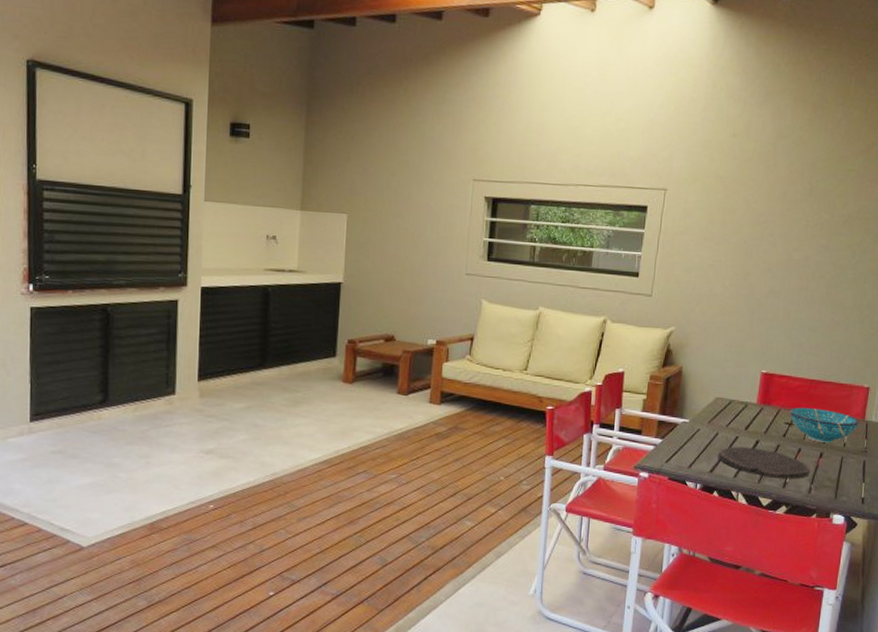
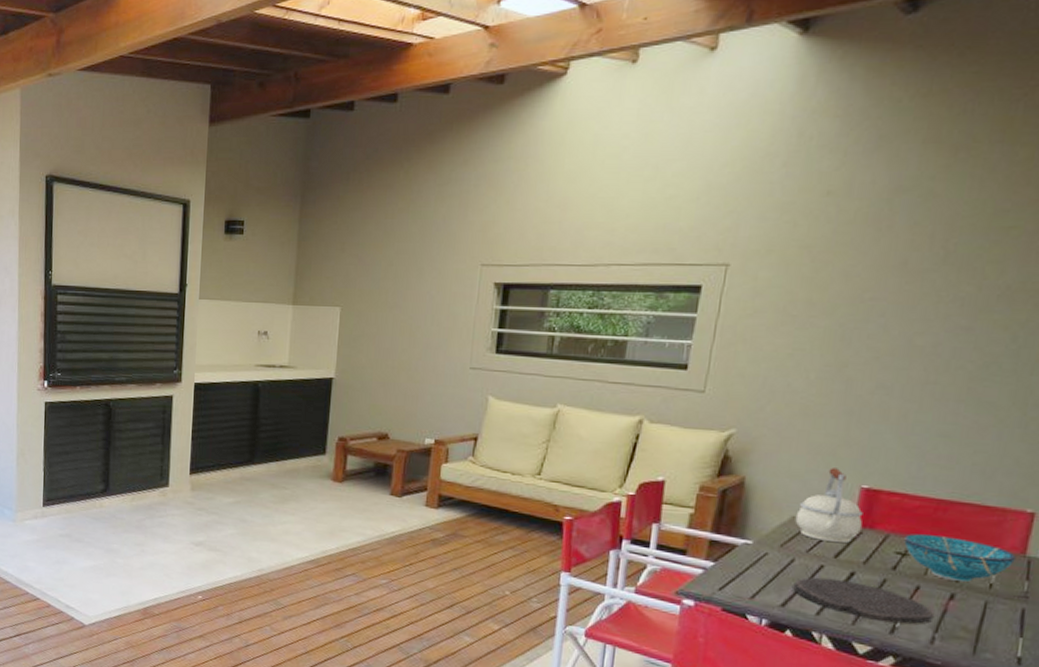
kettle: none [718,357,763,418] -> present [795,468,863,544]

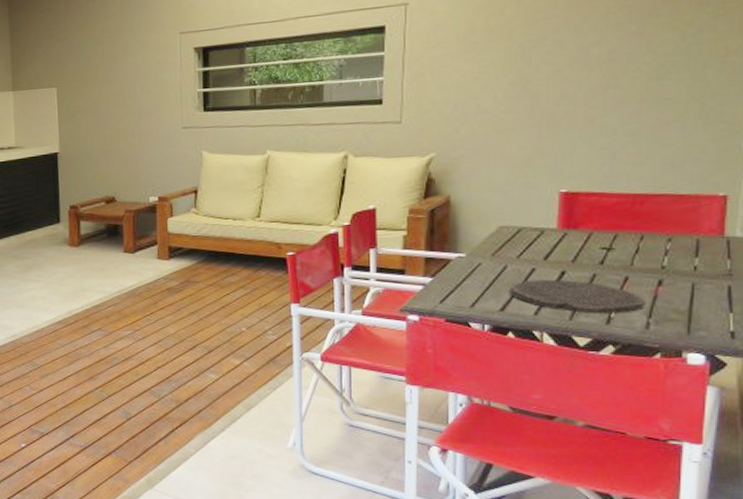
kettle: present [795,468,863,544] -> none [502,177,565,247]
bowl: present [904,534,1016,583] -> none [607,227,715,269]

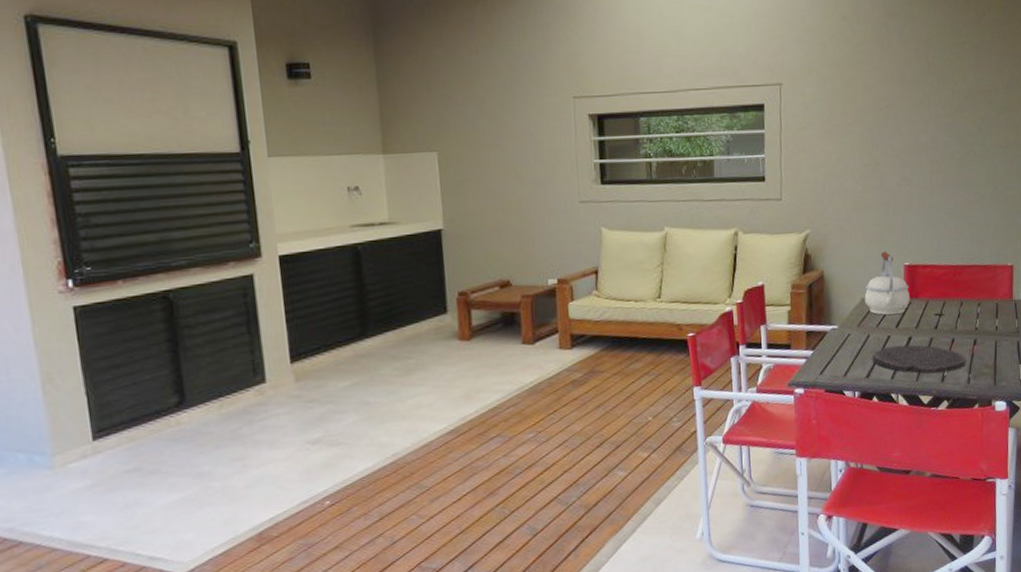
kettle: none [502,177,565,247] -> present [864,251,910,316]

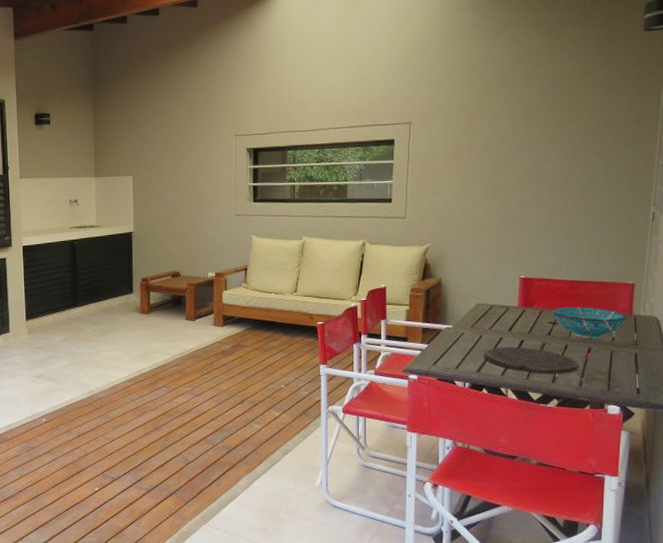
kettle: present [864,251,910,316] -> none [479,265,524,320]
bowl: none [939,294,1008,330] -> present [553,307,626,339]

